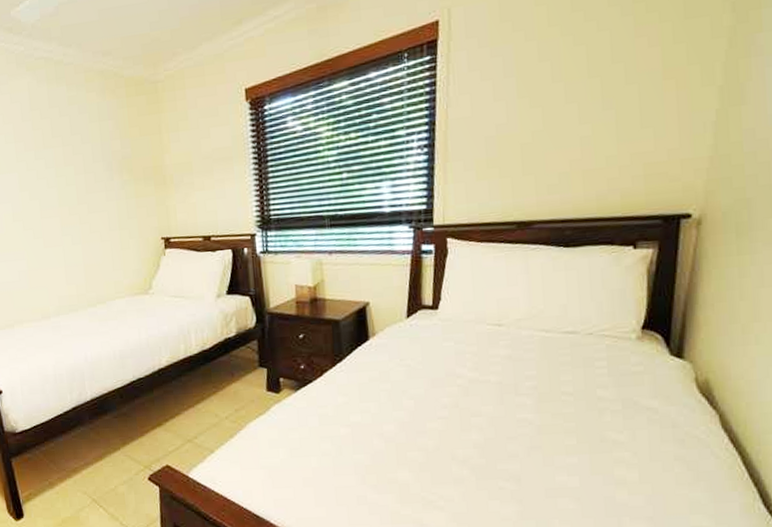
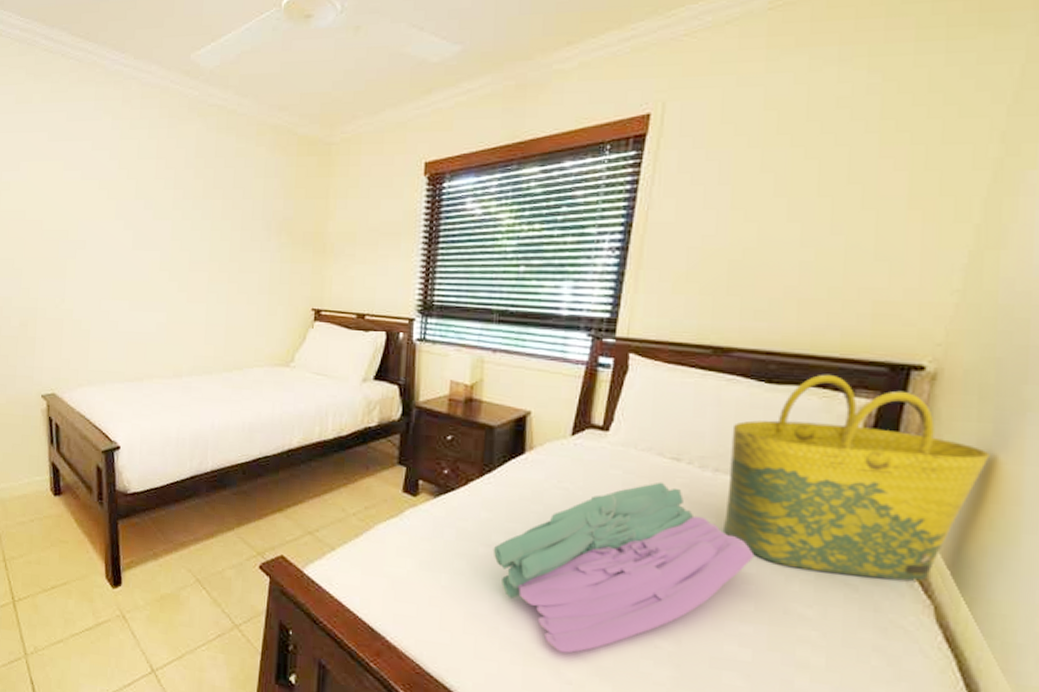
towel: none [352,346,572,507] -> present [493,482,755,653]
tote bag: none [541,232,750,402] -> present [722,374,990,581]

